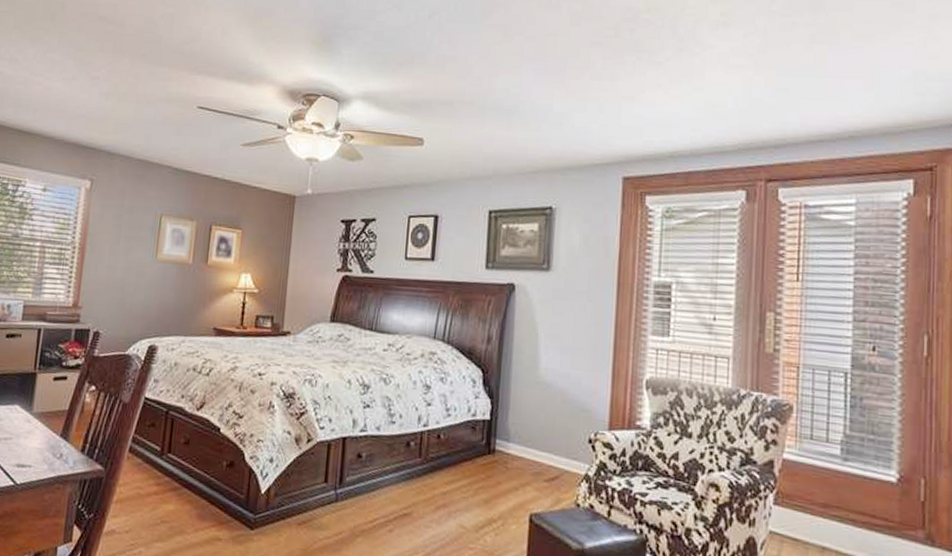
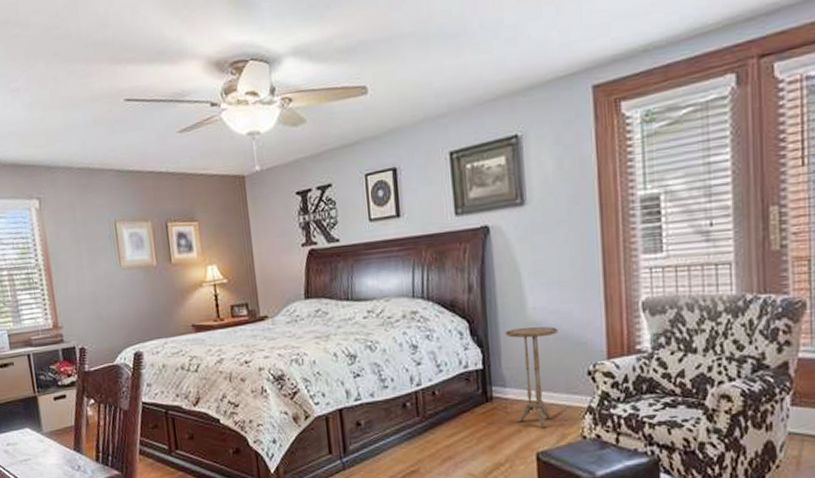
side table: none [515,385,566,490] -> present [505,326,559,428]

